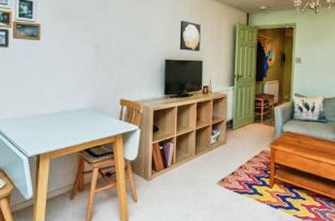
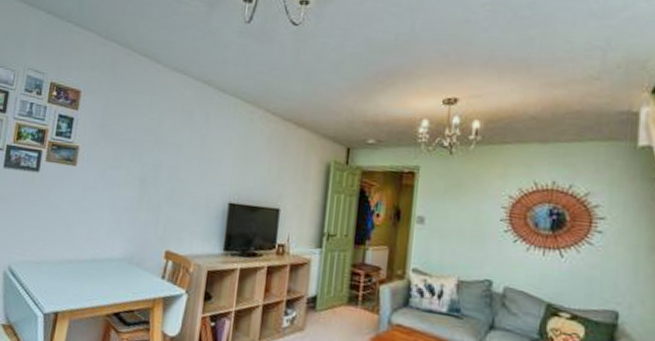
wall art: present [179,21,201,51] -> none [249,152,281,195]

